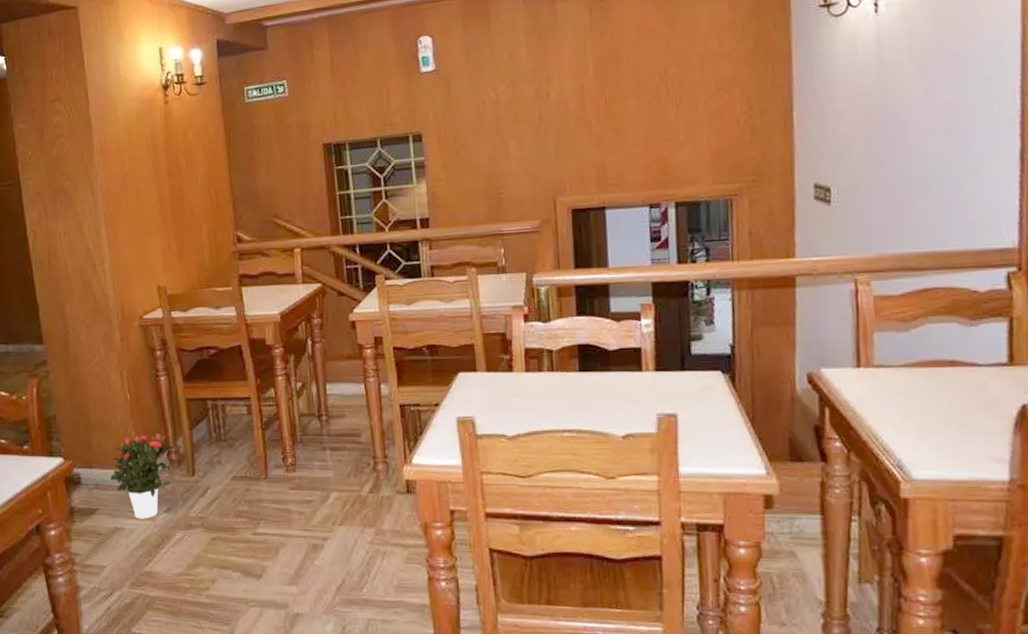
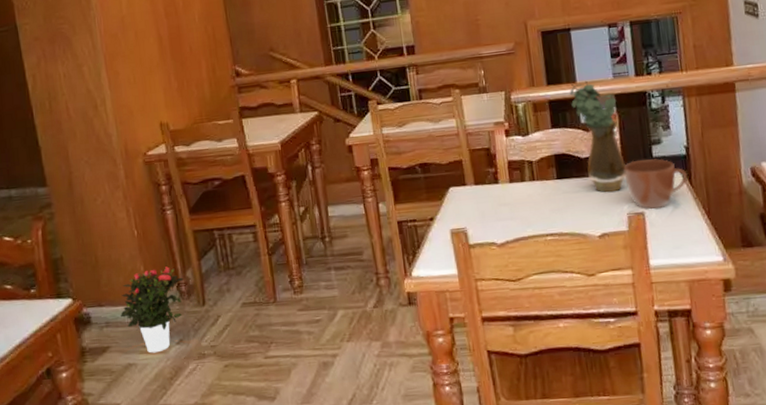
vase: none [600,265,659,390] -> present [570,80,626,193]
cup: none [656,355,731,411] -> present [623,158,688,209]

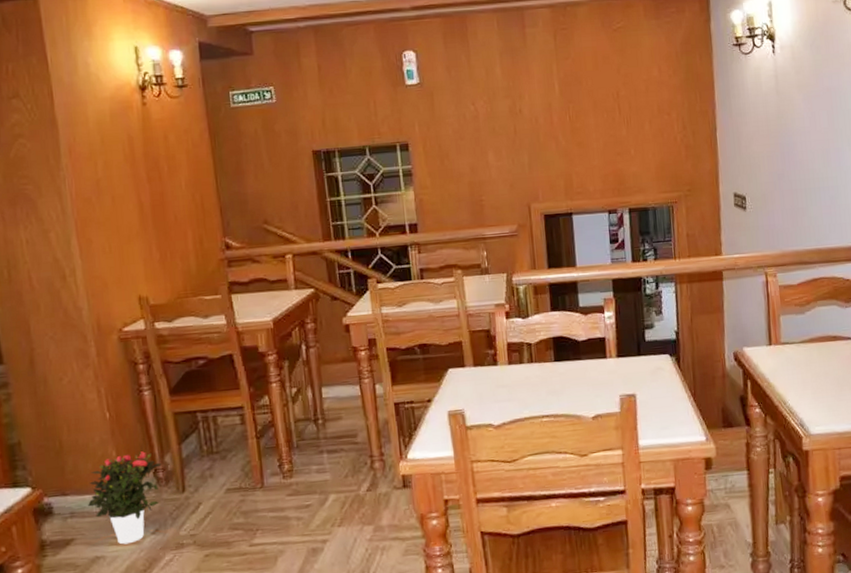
vase: present [570,80,626,193] -> none [570,265,620,376]
cup: present [623,158,688,209] -> none [617,342,677,391]

